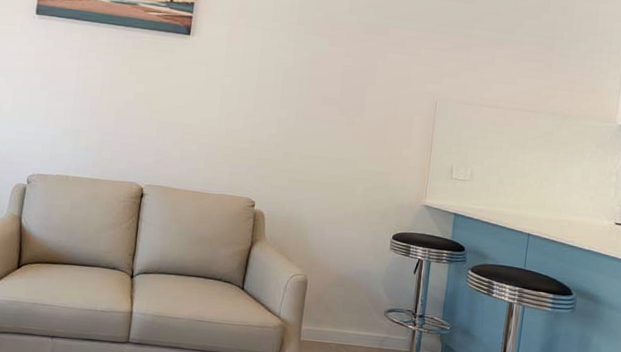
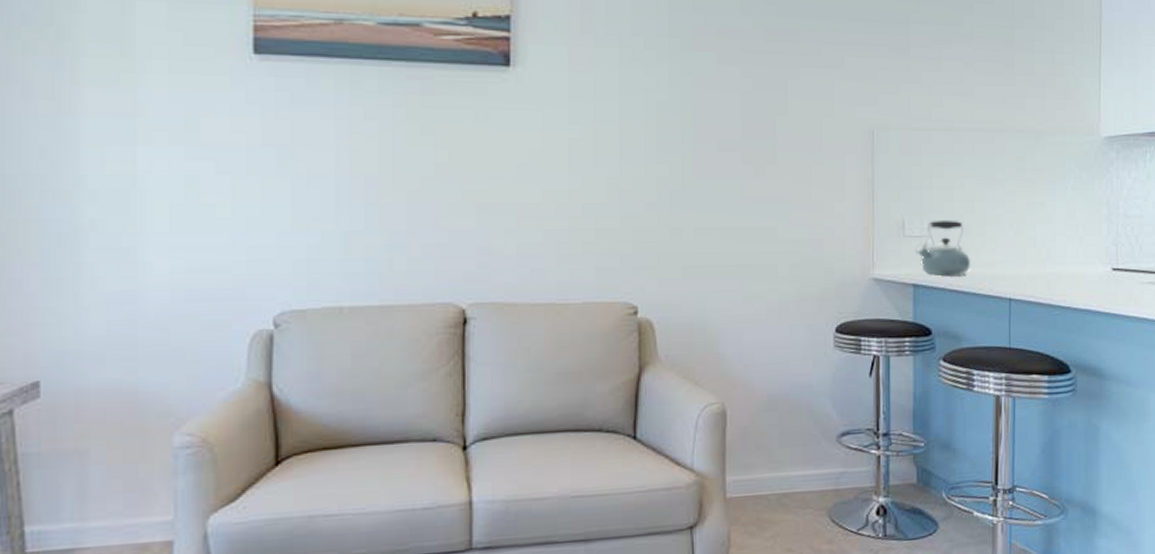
kettle: none [459,170,501,212] -> present [916,221,970,276]

